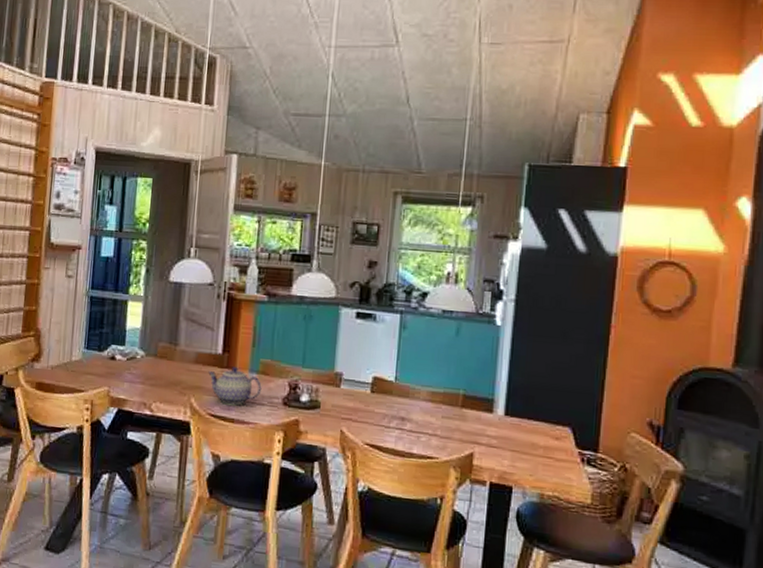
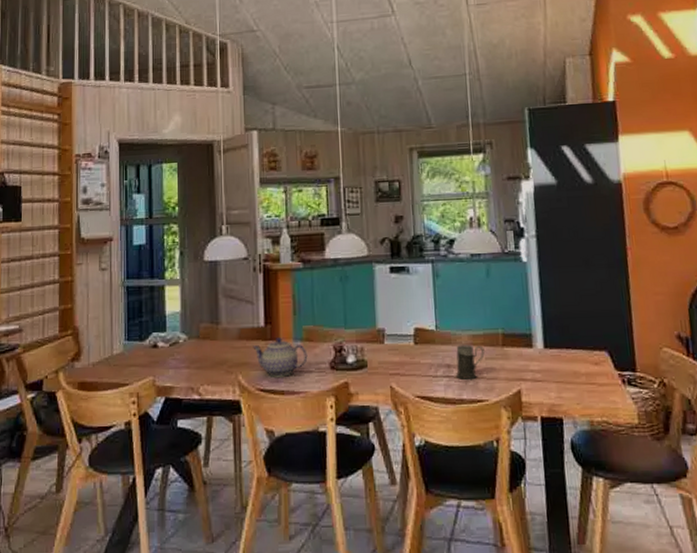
mug: none [409,400,442,435] -> present [456,344,485,380]

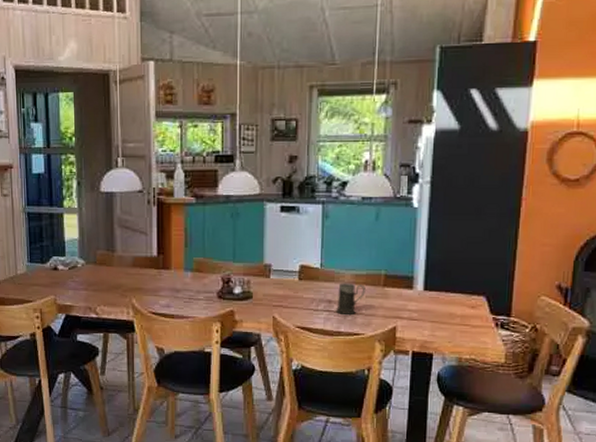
teapot: present [253,337,308,377] -> none [146,267,197,303]

